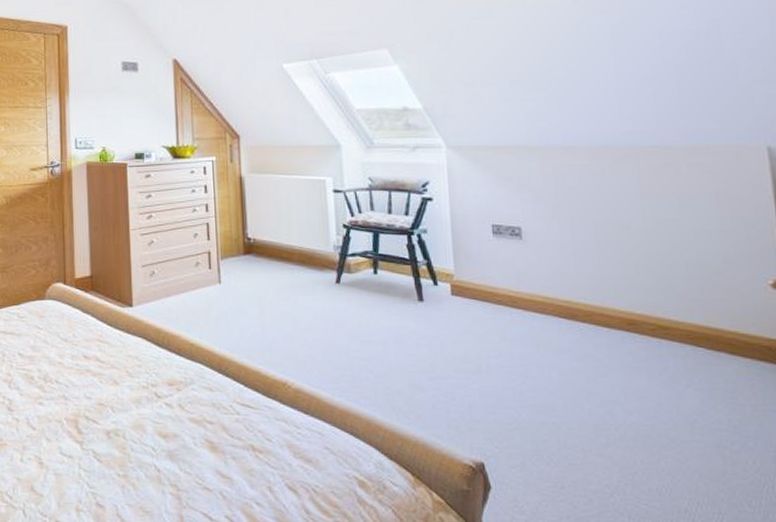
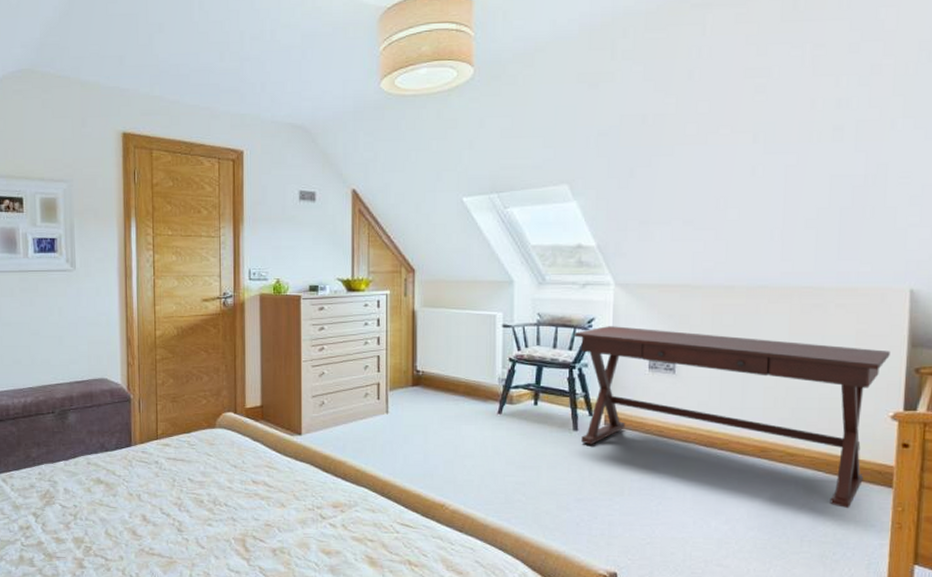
desk: none [408,190,758,391] -> present [573,326,890,509]

